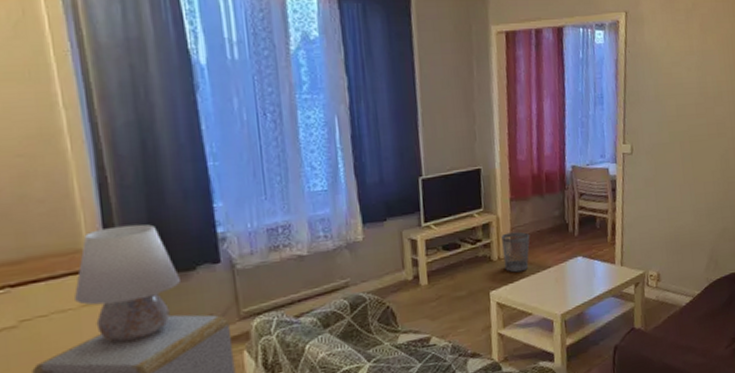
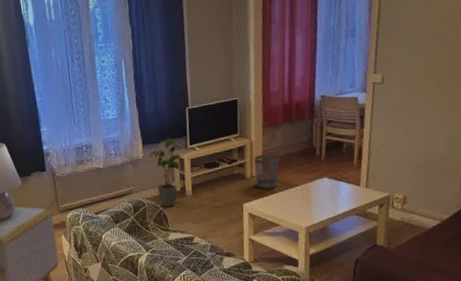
house plant: none [372,215,419,303] -> present [149,138,186,208]

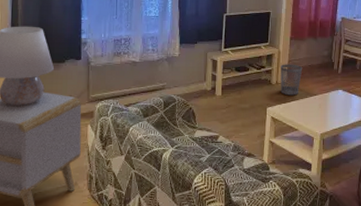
house plant: present [149,138,186,208] -> none [185,40,220,106]

